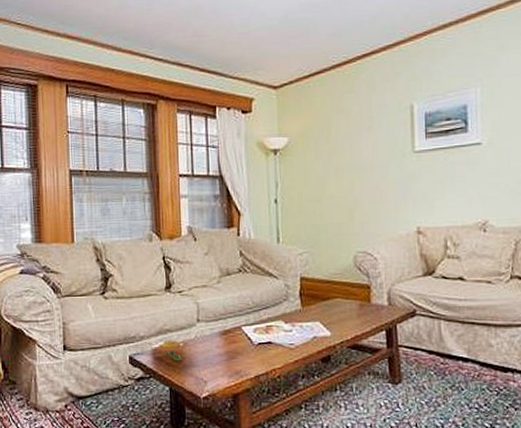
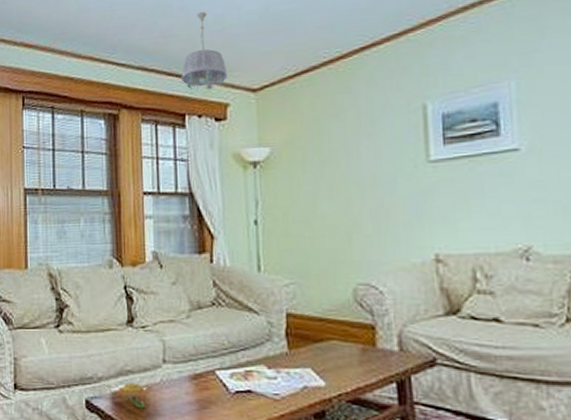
ceiling light fixture: none [212,16,253,87] -> present [181,12,228,92]

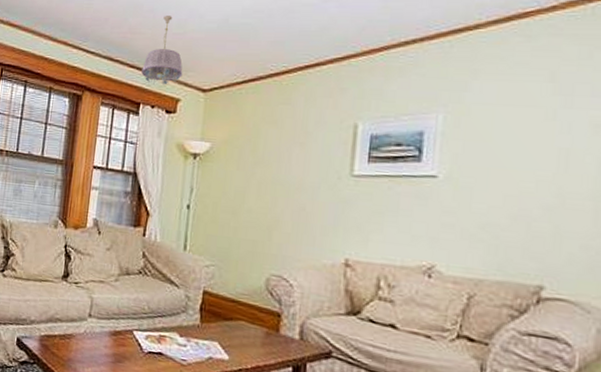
flower: present [111,381,153,409] -> none [40,328,76,354]

